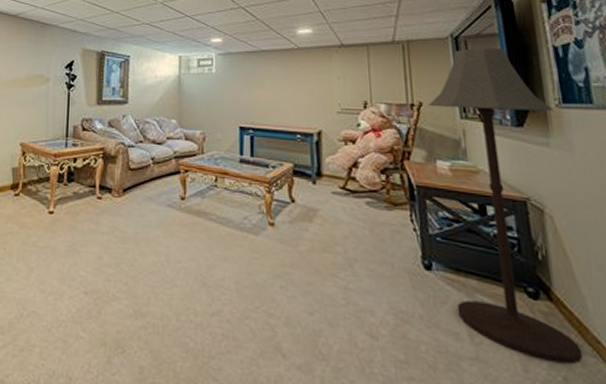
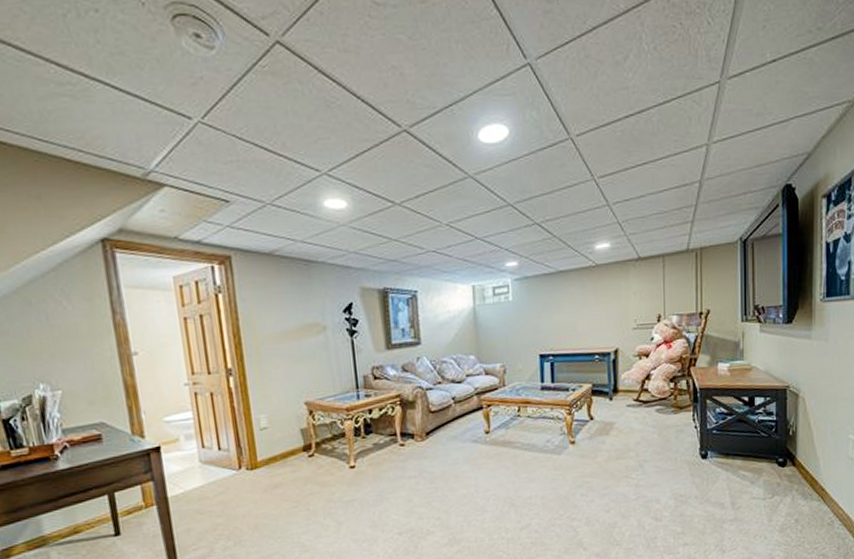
floor lamp: present [428,47,584,365] -> none [715,248,818,511]

